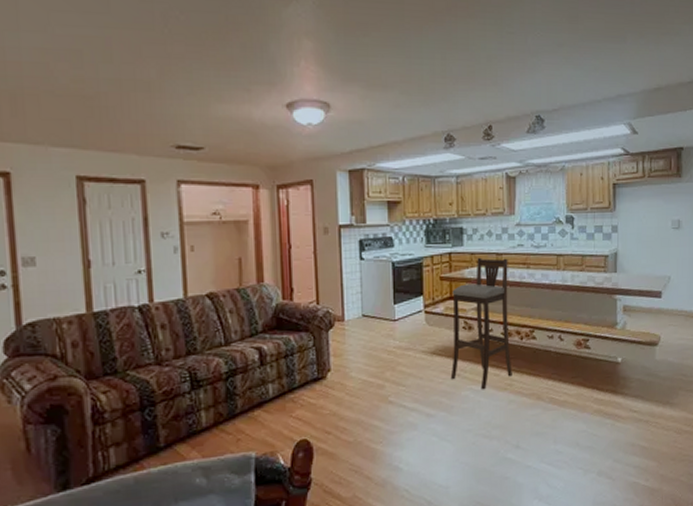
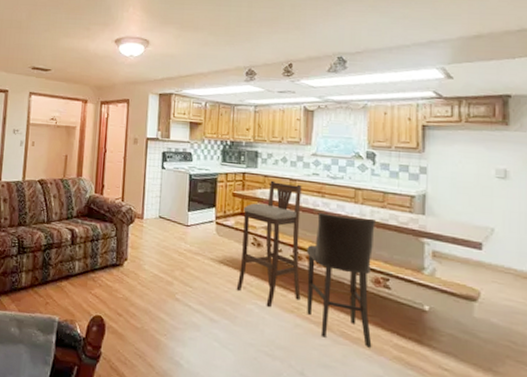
bar stool: none [516,283,577,408] -> present [306,213,377,348]

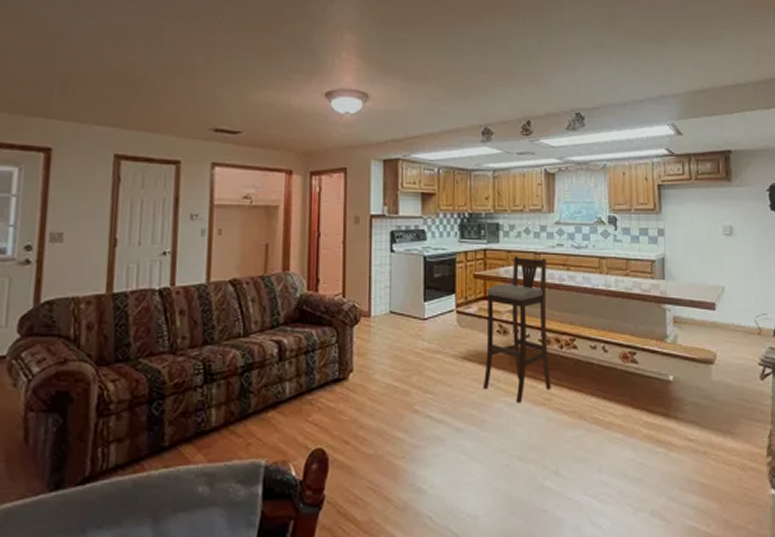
bar stool: present [306,213,377,348] -> none [555,288,623,431]

